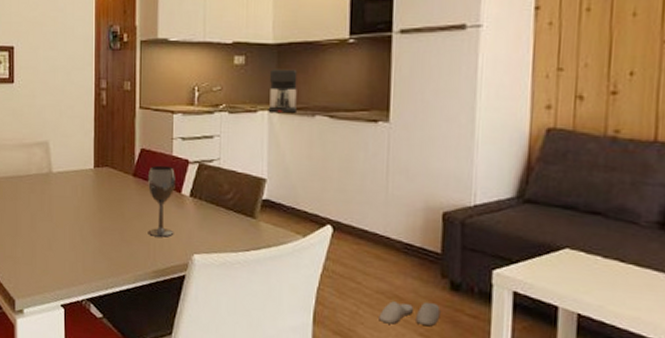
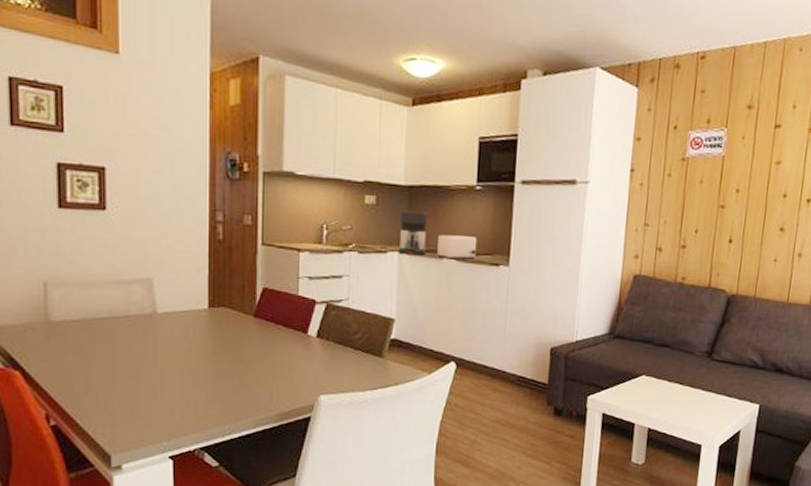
wine glass: present [147,165,175,237] -> none [270,305,301,379]
toaster: none [309,91,352,117] -> present [437,234,477,260]
slippers: present [379,301,441,327] -> none [494,427,546,449]

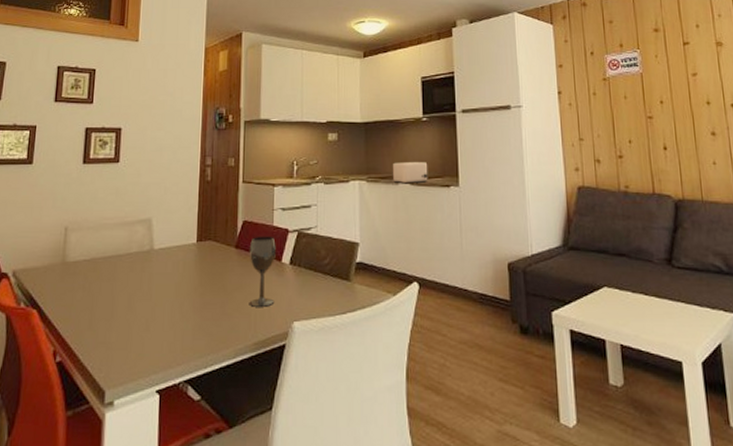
wine glass: none [270,305,301,379] -> present [249,236,276,307]
coffee maker: present [398,210,428,256] -> none [358,144,384,183]

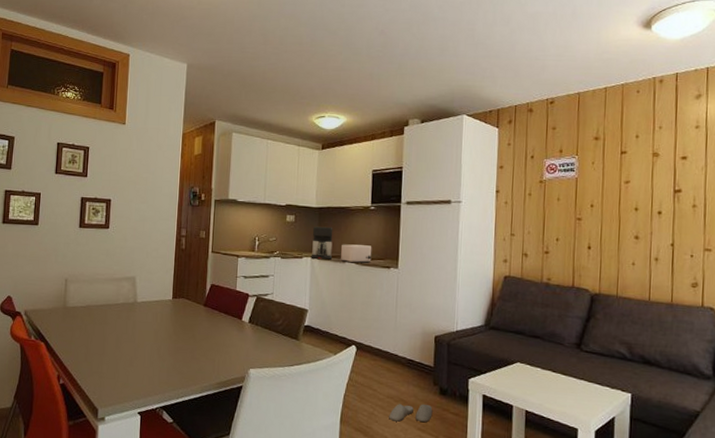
wine glass: present [249,236,276,307] -> none [213,297,238,355]
coffee maker: none [358,144,384,183] -> present [310,226,333,261]
slippers: none [464,347,515,373] -> present [389,403,433,423]

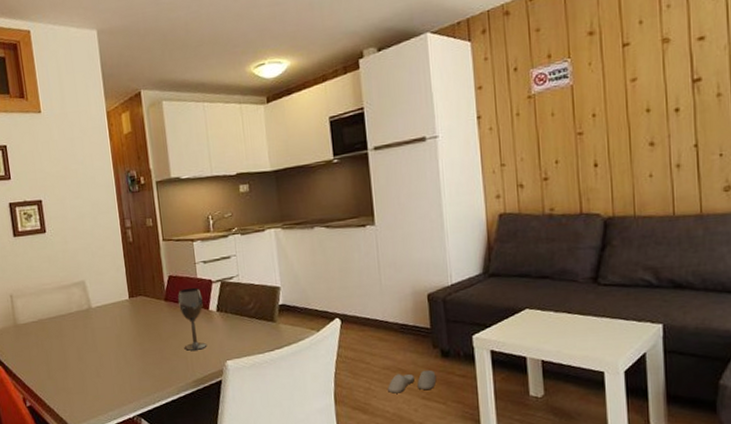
wine glass: none [213,297,238,355] -> present [177,287,207,351]
coffee maker: present [310,226,333,261] -> none [272,190,299,231]
toaster: present [341,244,372,264] -> none [307,204,343,229]

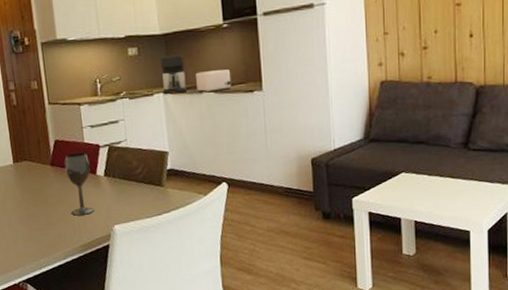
coffee maker: none [272,190,299,231] -> present [161,54,188,95]
toaster: none [307,204,343,229] -> present [196,69,232,94]
slippers: present [388,369,437,394] -> none [271,231,318,255]

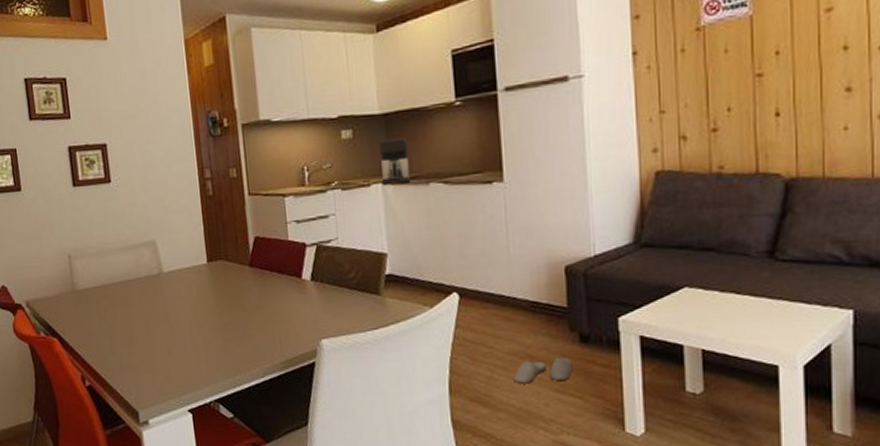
wine glass: present [64,152,95,216] -> none [264,251,299,326]
toaster: present [196,69,232,94] -> none [422,156,465,184]
slippers: none [271,231,318,255] -> present [513,357,573,384]

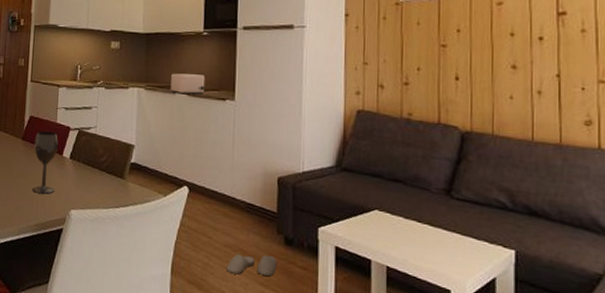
wine glass: none [264,251,299,326] -> present [32,131,58,194]
coffee maker: present [380,138,412,186] -> none [137,53,162,91]
toaster: none [422,156,465,184] -> present [171,73,205,95]

